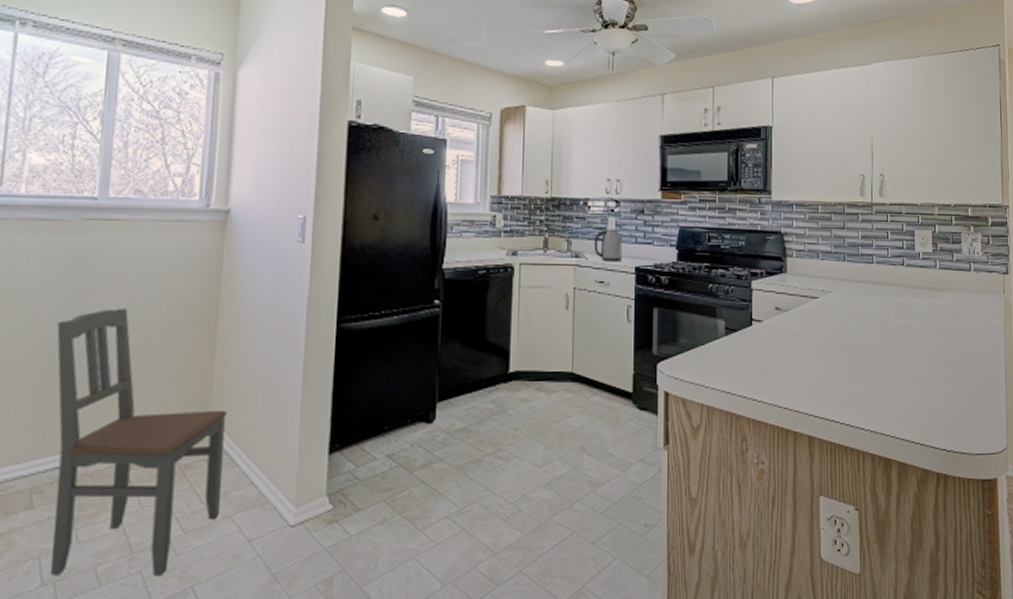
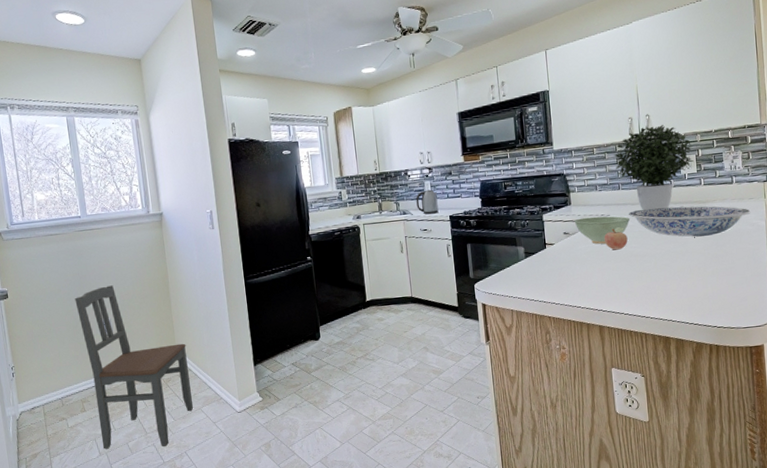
bowl: none [789,291,855,329] -> present [574,216,630,245]
fruit: none [822,309,850,338] -> present [604,227,628,250]
potted plant: none [842,188,930,292] -> present [615,125,694,211]
ceramic bowl: none [852,289,989,332] -> present [628,206,751,238]

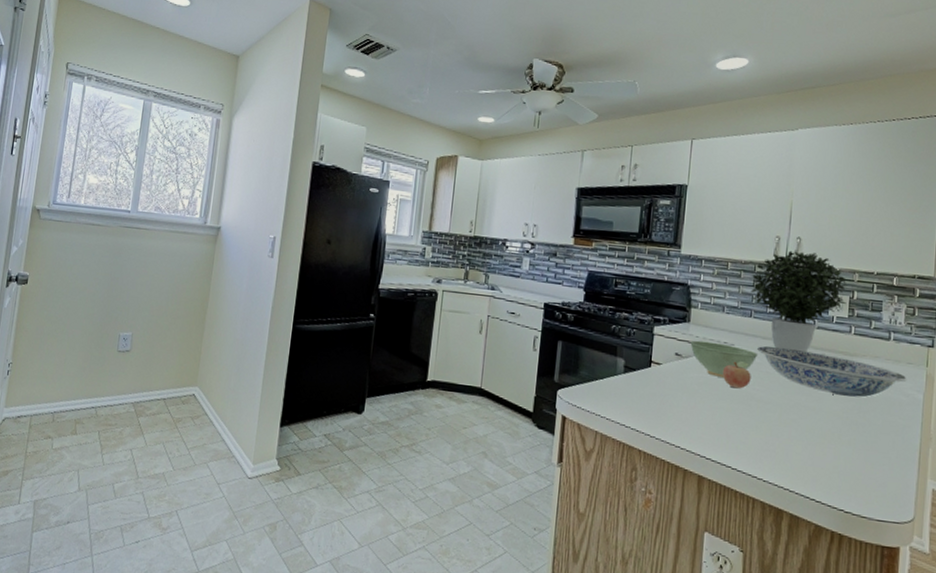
dining chair: present [75,285,193,449] -> none [84,295,209,498]
kettle: present [416,189,439,215] -> none [508,267,535,297]

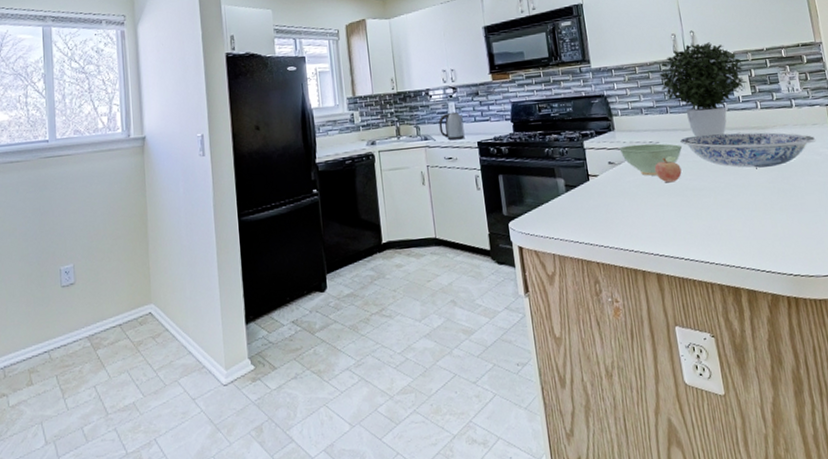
kettle: none [508,267,535,297] -> present [438,111,465,141]

